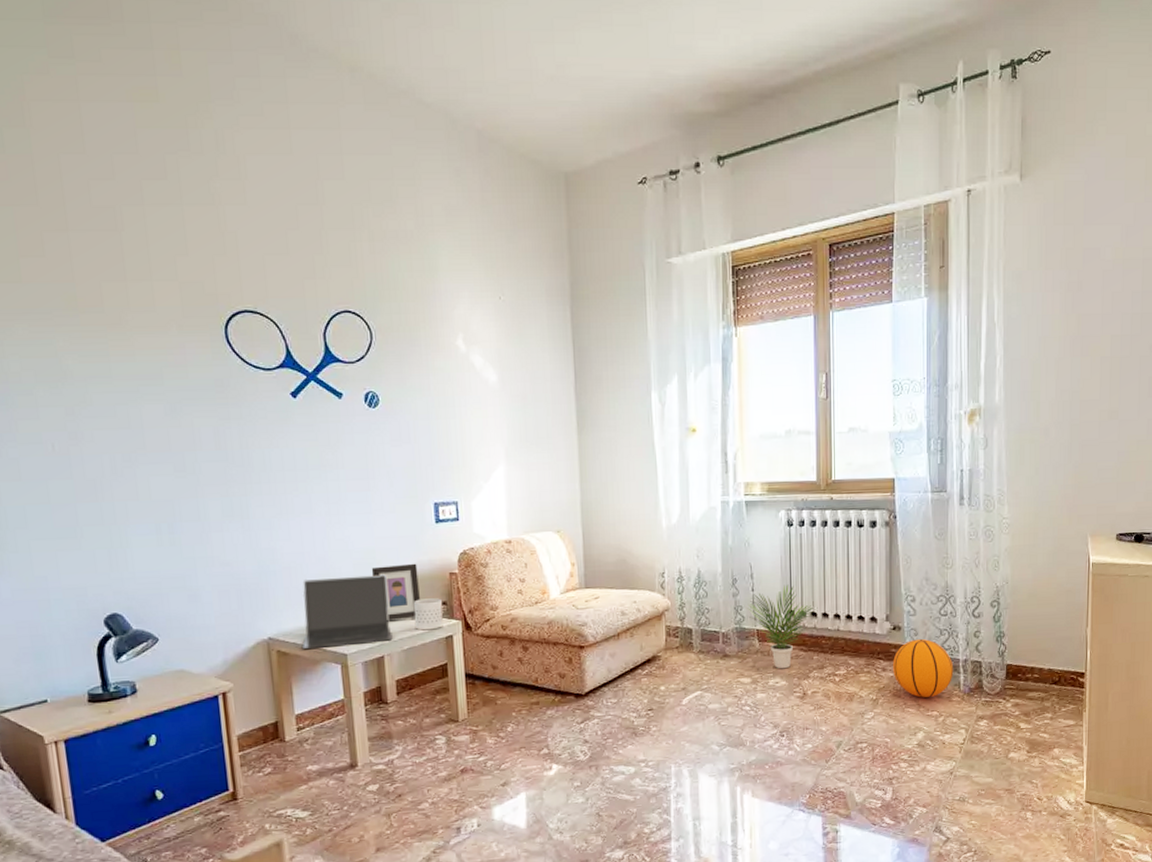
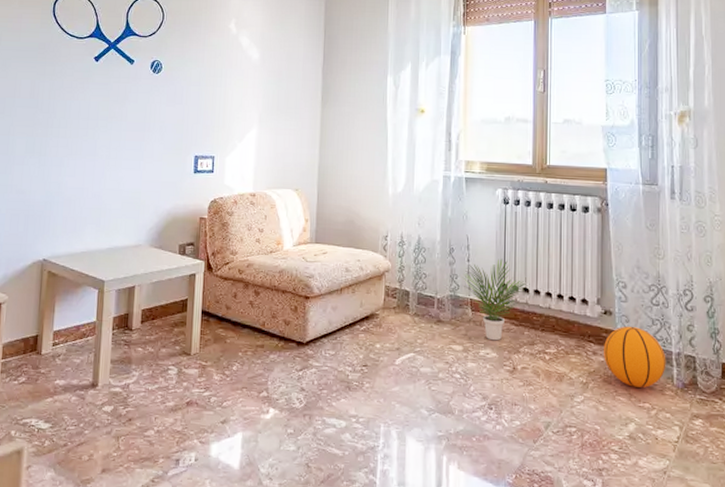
laptop: present [302,574,393,649] -> none [69,212,147,273]
picture frame: present [371,563,420,622] -> none [135,206,174,256]
mug: present [413,598,443,631] -> none [164,238,191,267]

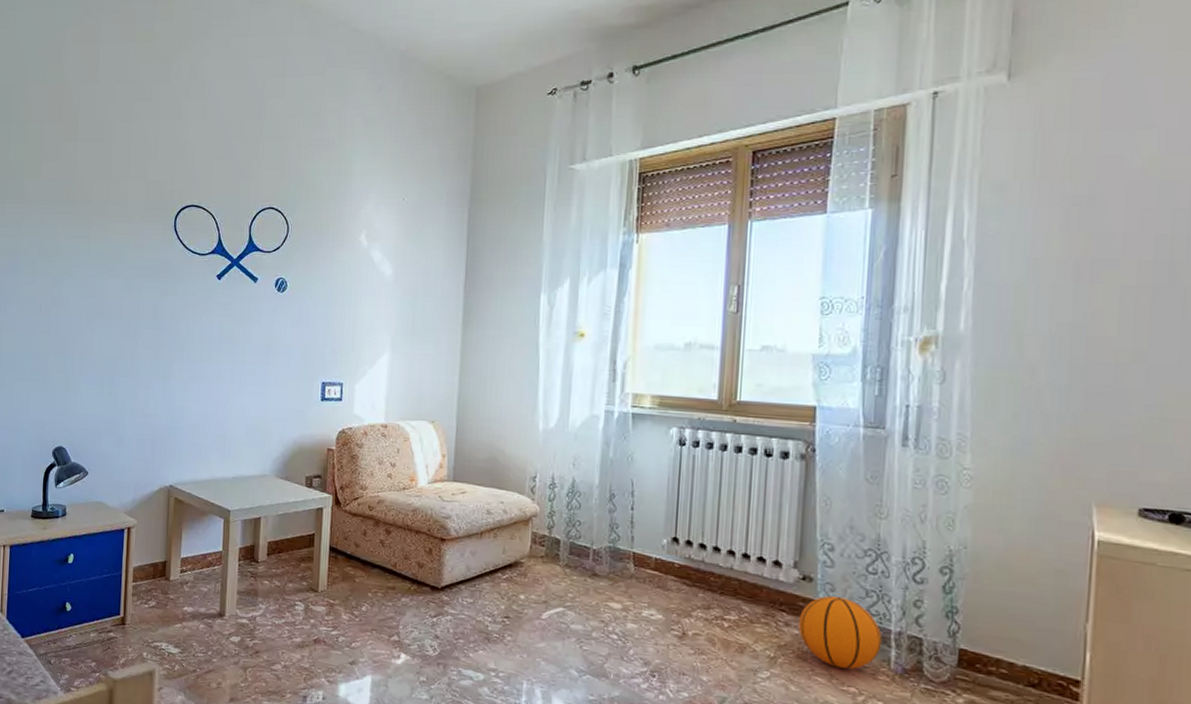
potted plant: present [463,258,526,341] -> none [625,508,703,602]

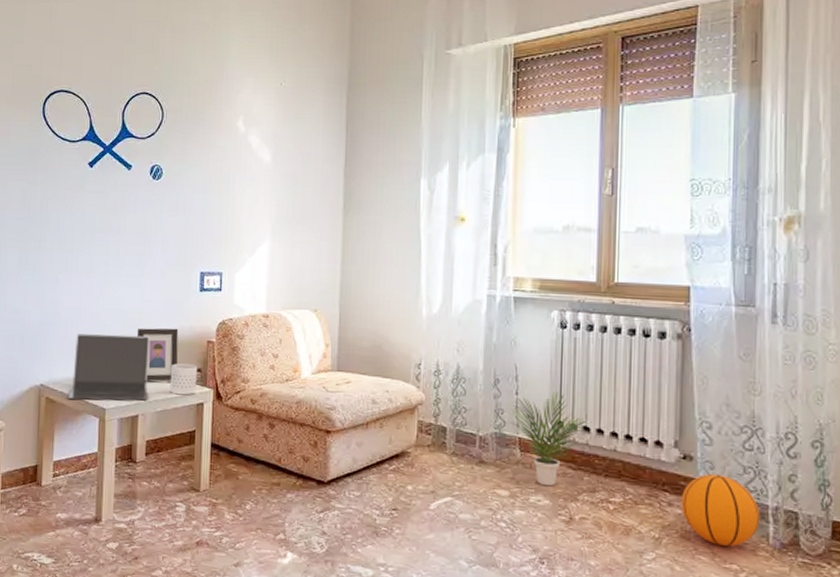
laptop: none [195,438,272,504] -> present [68,334,149,401]
picture frame: none [260,434,300,487] -> present [136,328,179,382]
mug: none [291,469,318,500] -> present [169,363,198,396]
potted plant: none [625,508,703,602] -> present [510,391,587,487]

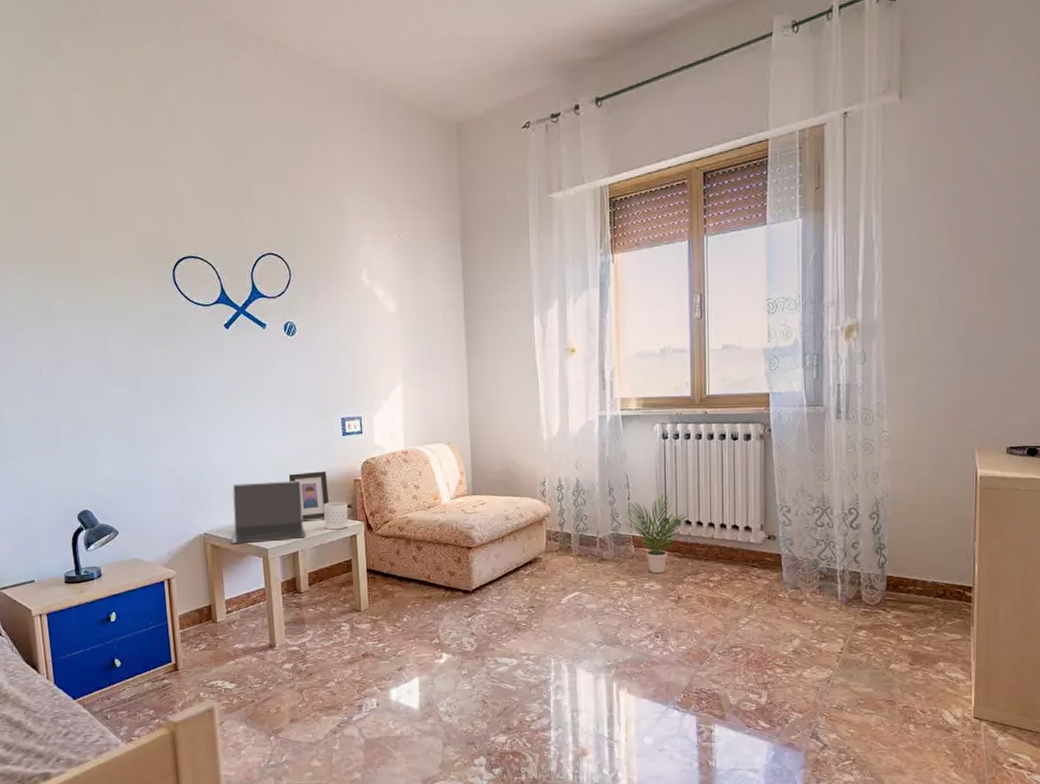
basketball: present [681,473,761,547] -> none [768,548,831,606]

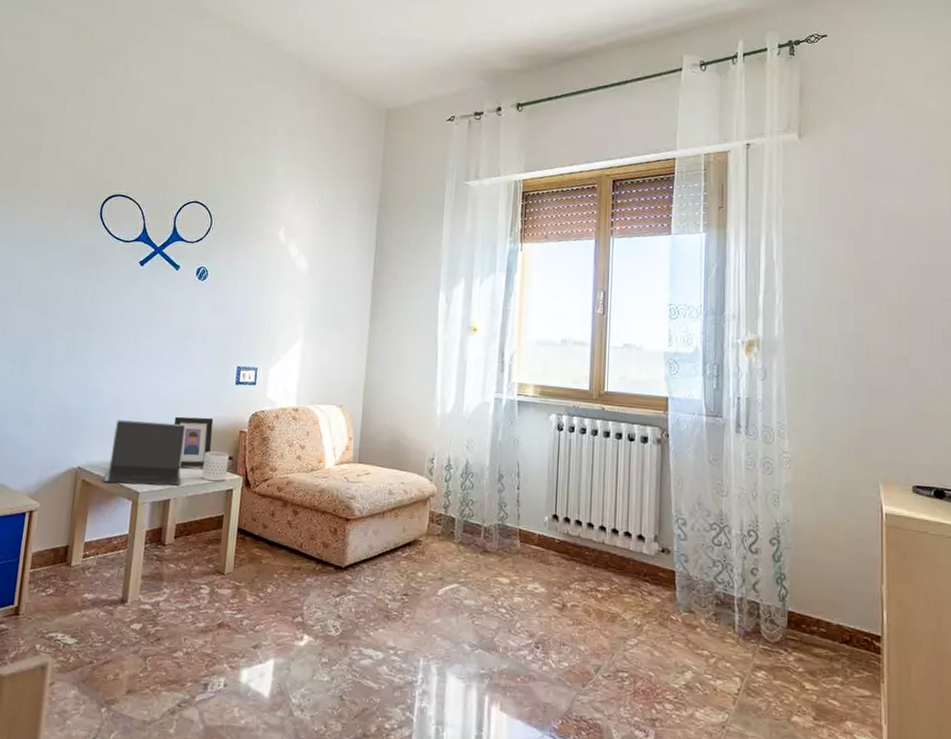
potted plant: present [624,494,688,574] -> none [512,487,579,576]

